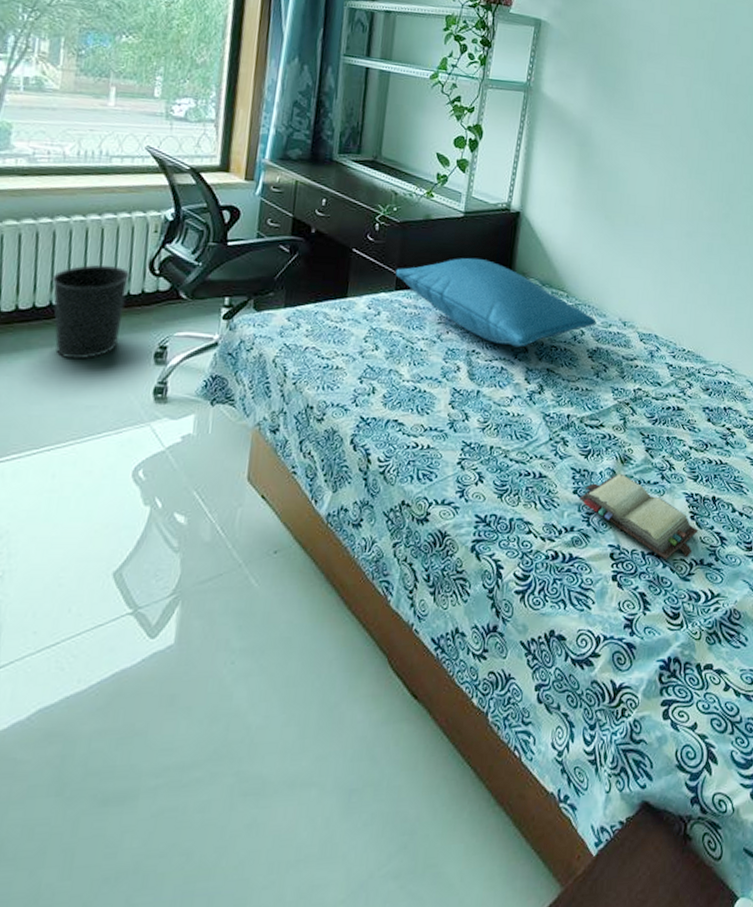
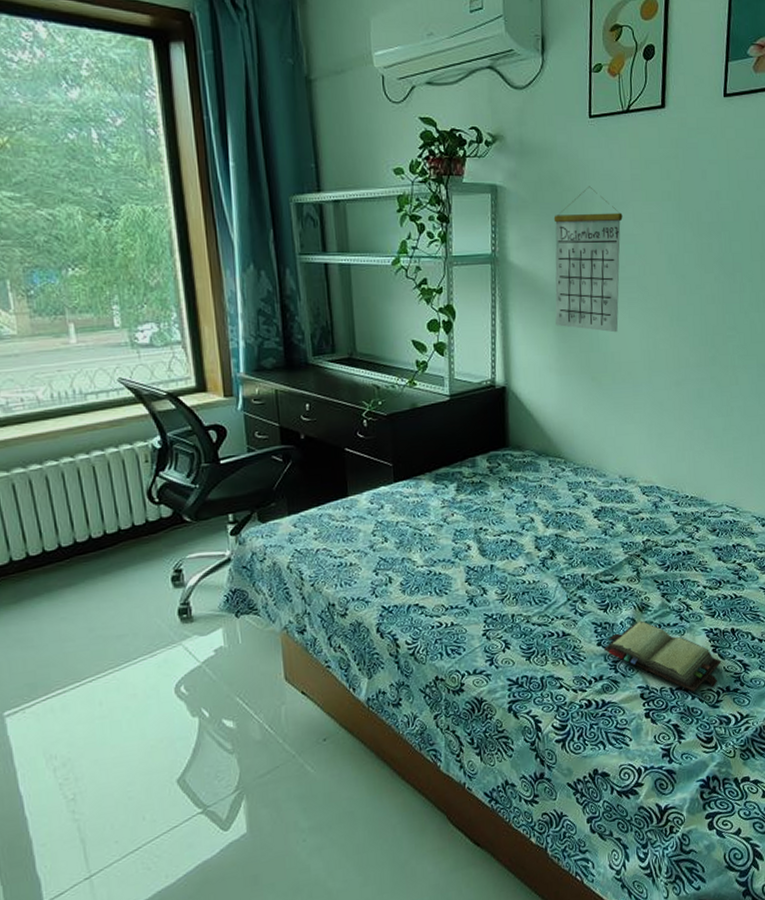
wastebasket: present [51,264,131,360] -> none [54,500,134,595]
pillow: present [395,257,597,348] -> none [391,438,597,519]
calendar: none [578,34,656,176] -> present [553,186,623,333]

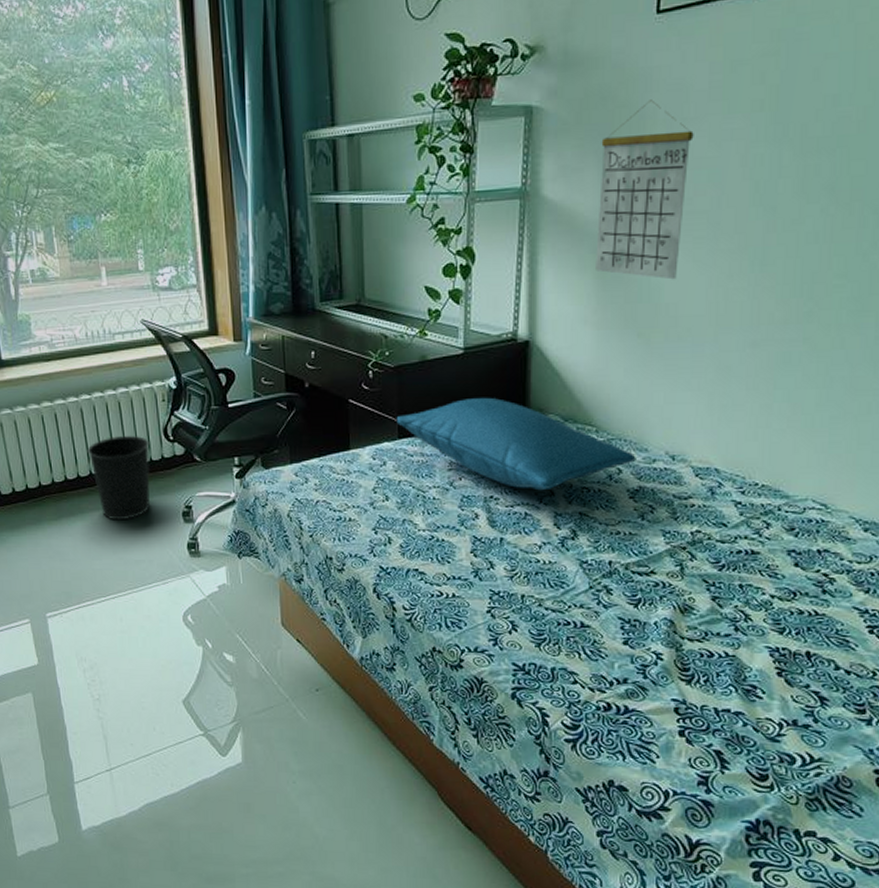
wastebasket: none [54,500,134,595] -> present [87,435,151,521]
pillow: none [391,438,597,519] -> present [396,397,636,491]
hardback book: present [604,621,722,692] -> none [632,624,789,718]

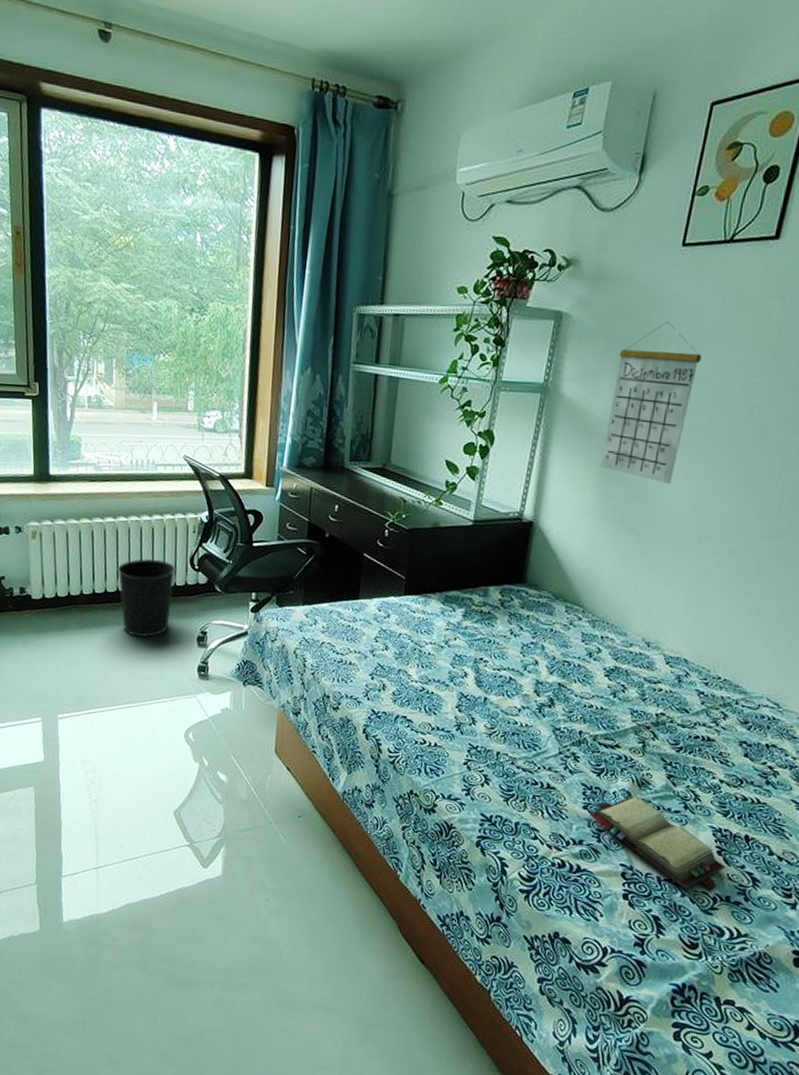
pillow: present [396,397,636,491] -> none [404,566,616,660]
hardback book: none [632,624,789,718] -> present [590,796,726,892]

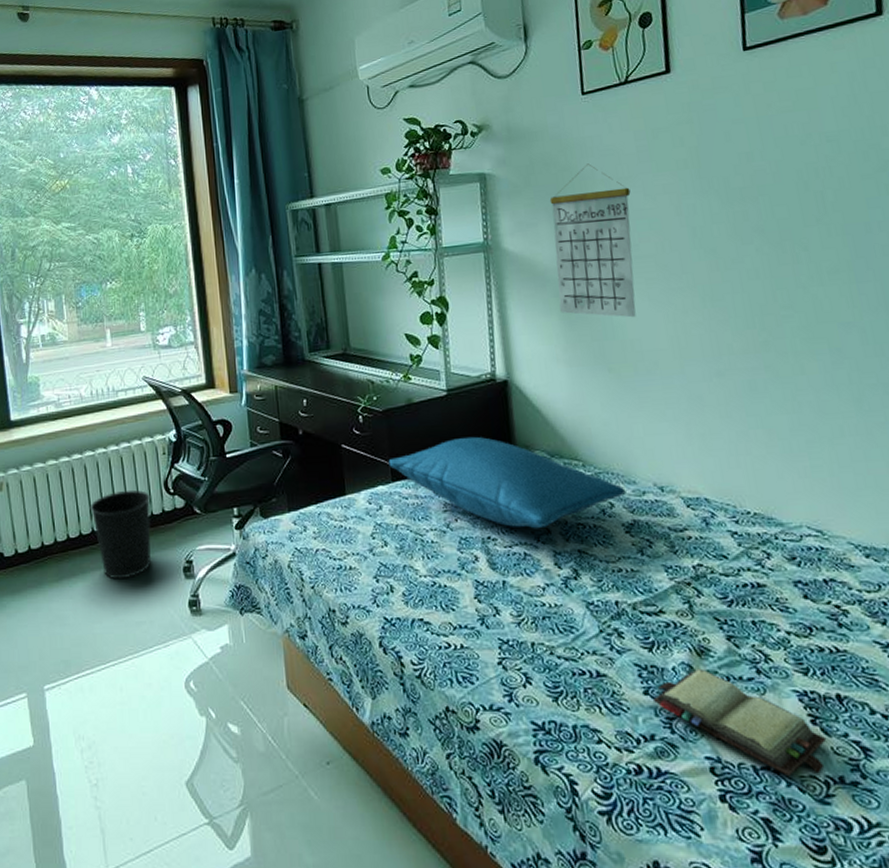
pillow: none [404,566,616,660] -> present [388,436,626,529]

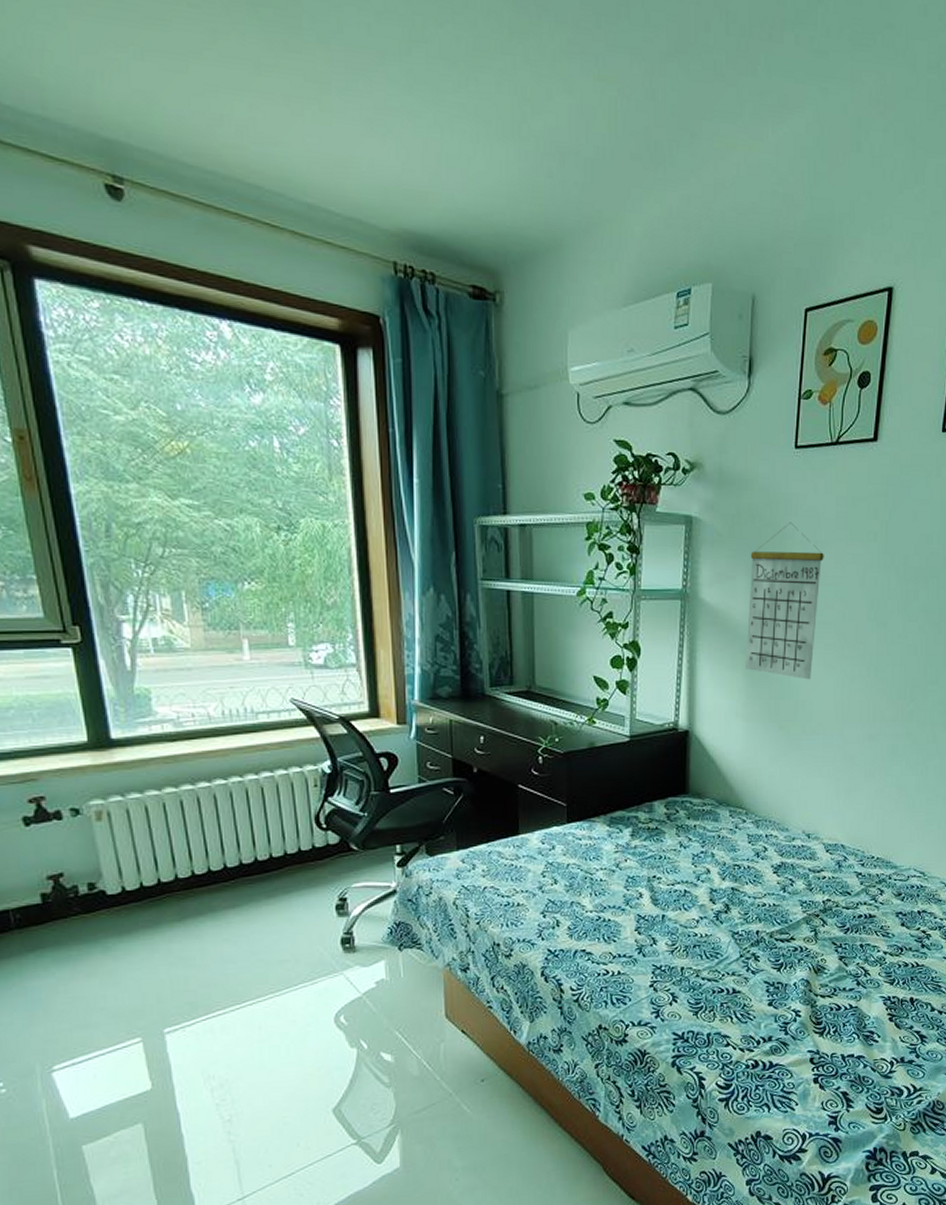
wastebasket: present [90,489,152,580] -> none [221,823,299,918]
pillow: present [388,436,626,529] -> none [565,782,779,869]
hardback book: present [654,668,827,776] -> none [775,983,898,1060]

